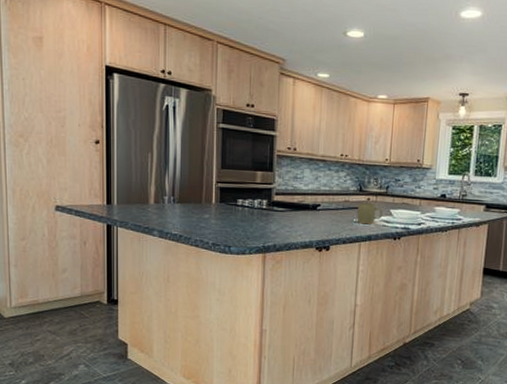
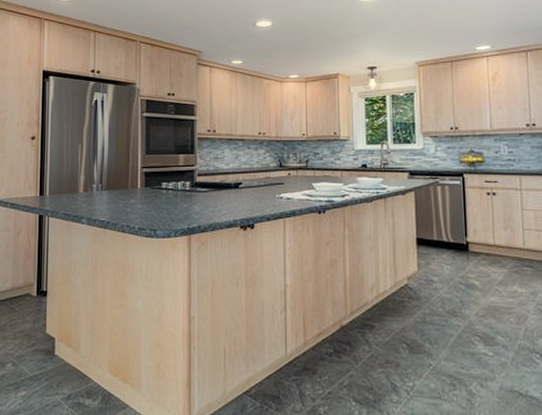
mug: present [356,203,383,225] -> none [279,178,305,200]

